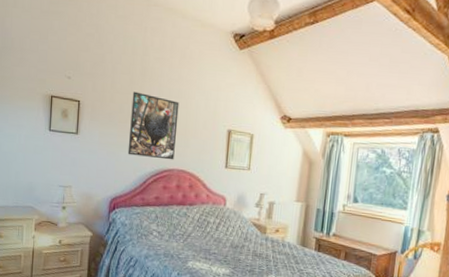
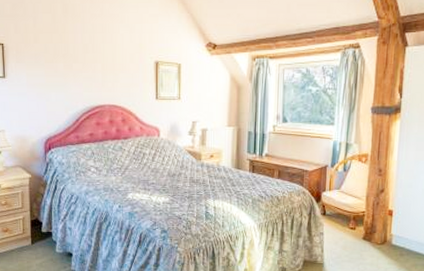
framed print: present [127,91,179,160] -> none [56,30,105,96]

